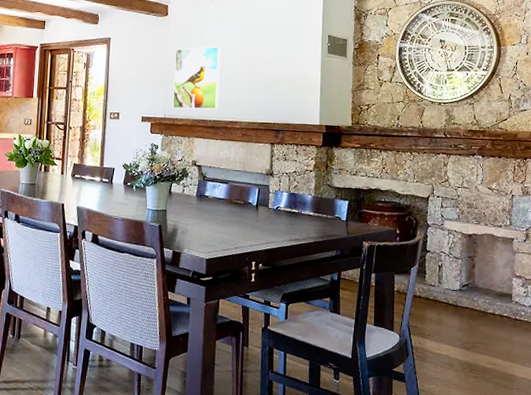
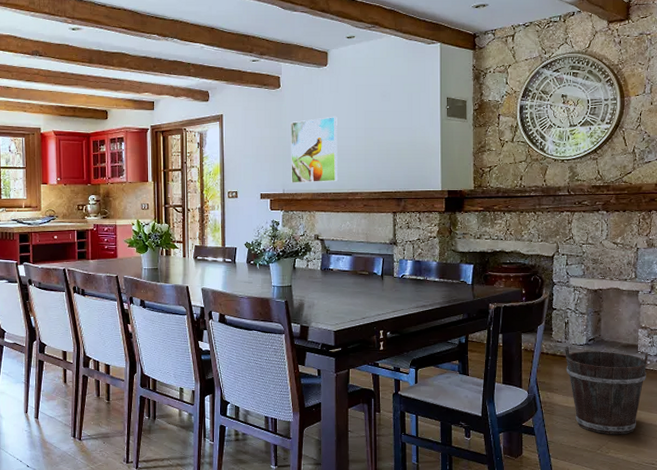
bucket: none [438,290,523,388] -> present [565,346,649,435]

